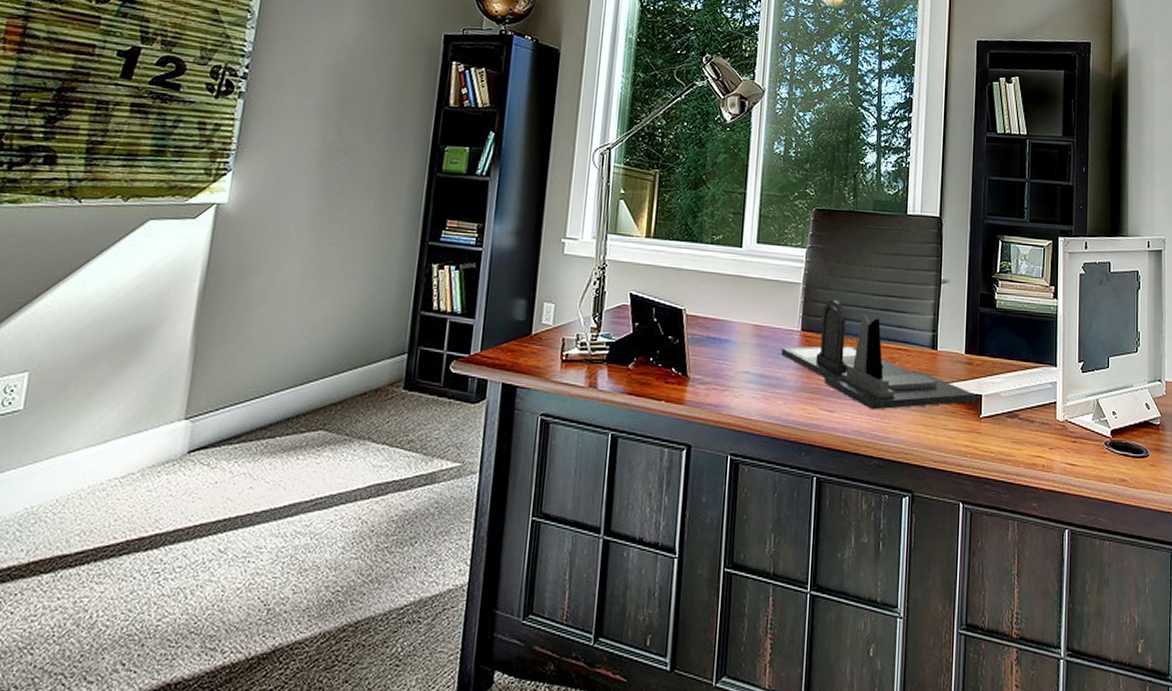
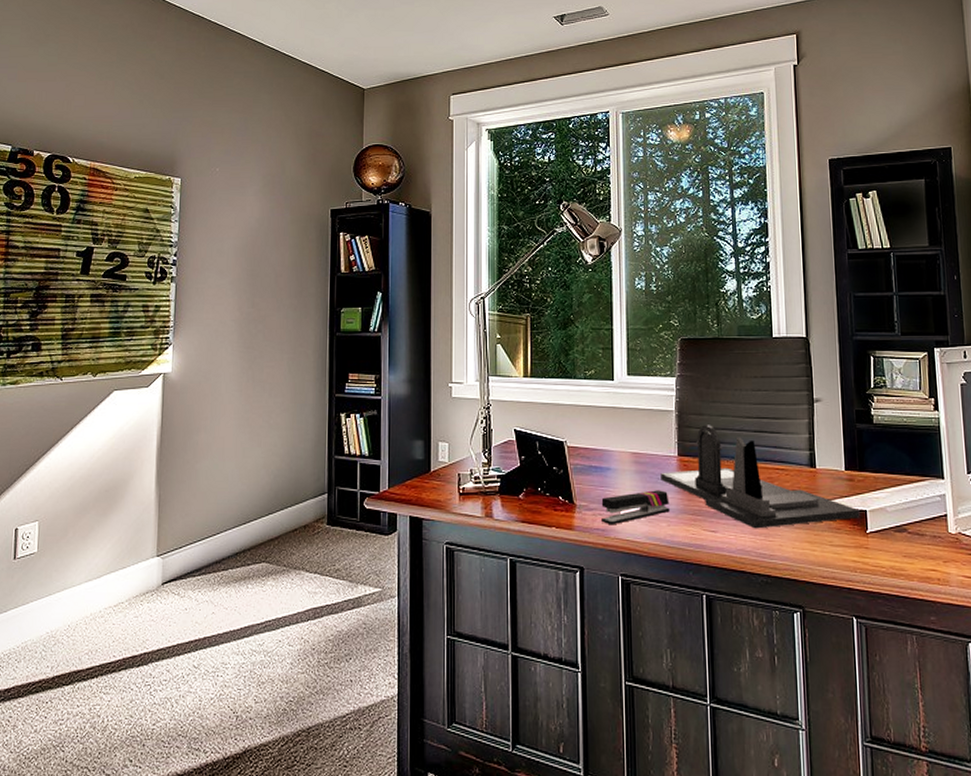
stapler: none [715,365,788,401] -> present [601,490,670,525]

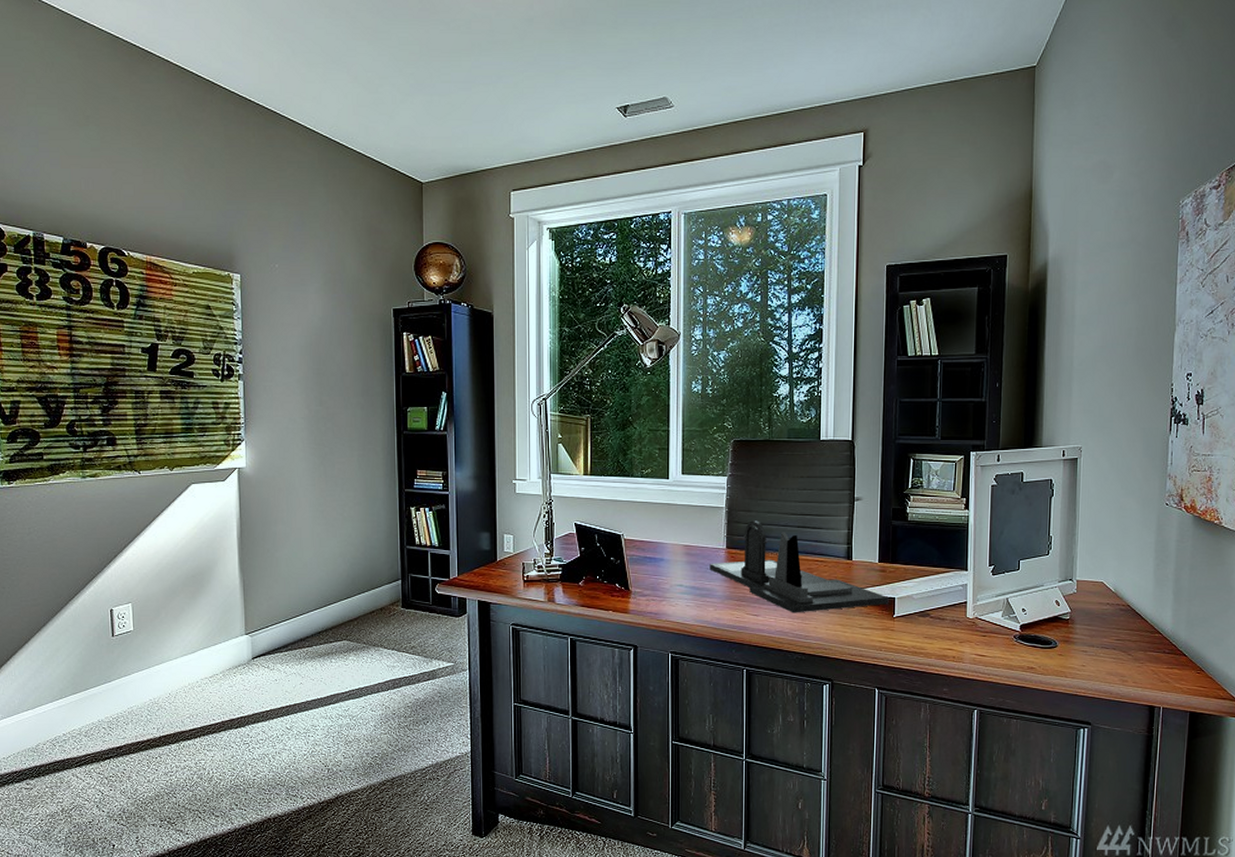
stapler: present [601,490,670,525] -> none [654,579,717,610]

